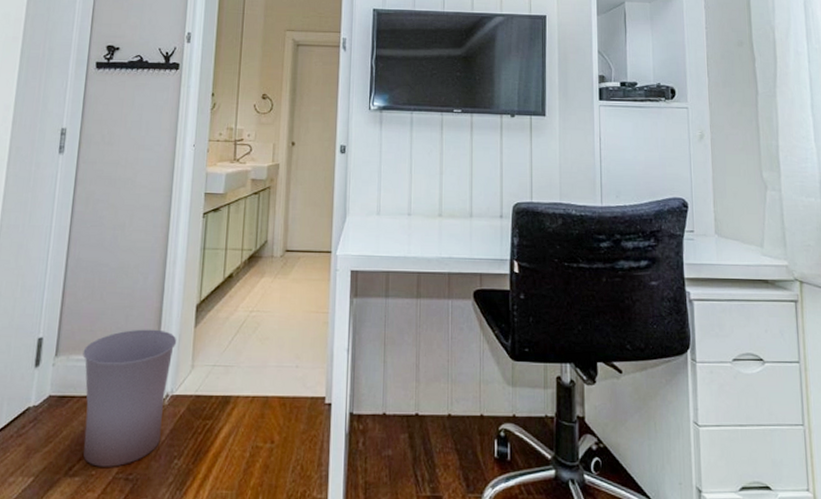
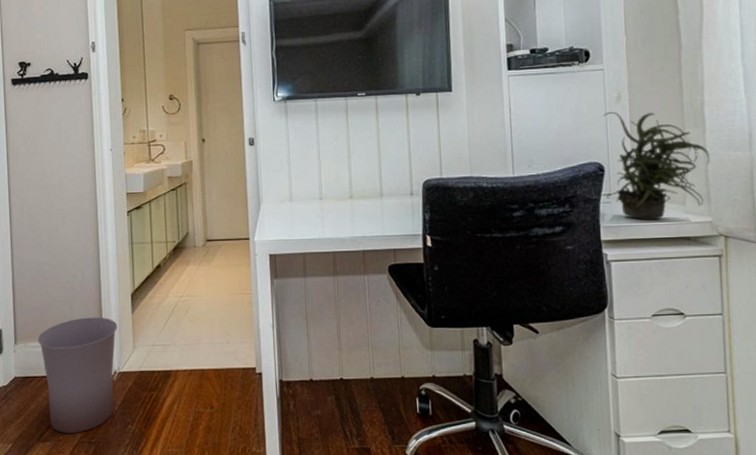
potted plant: none [687,149,785,261] -> present [603,111,710,221]

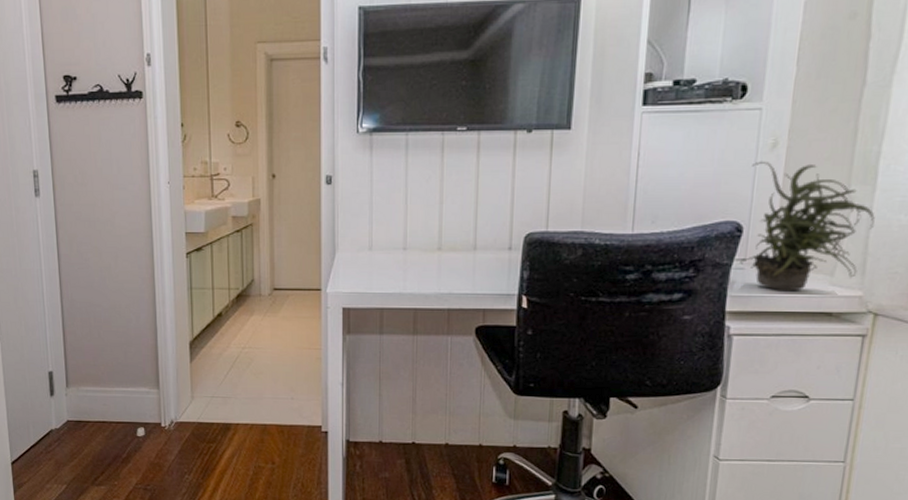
waste bin: present [38,317,118,433] -> none [90,364,175,479]

